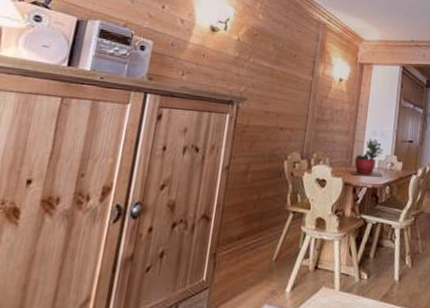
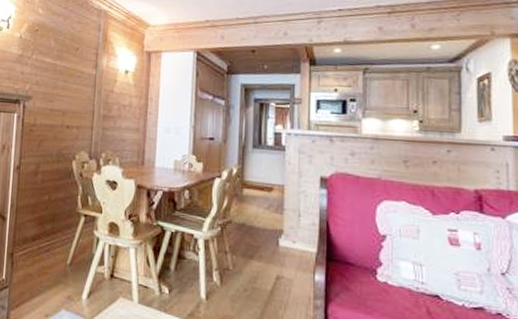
succulent plant: present [351,138,384,177] -> none [144,135,180,180]

